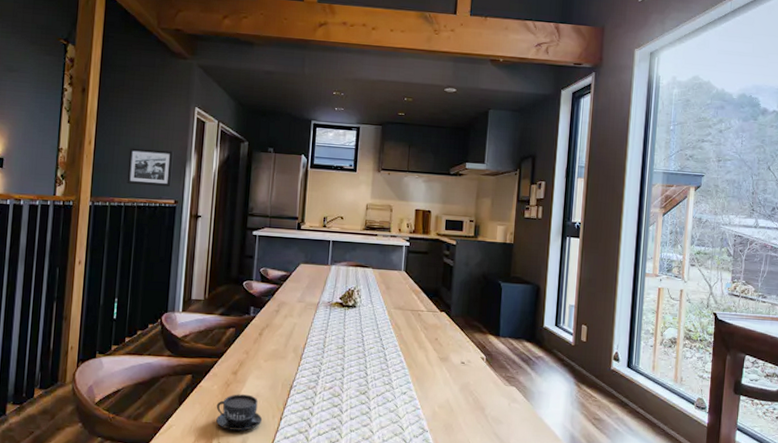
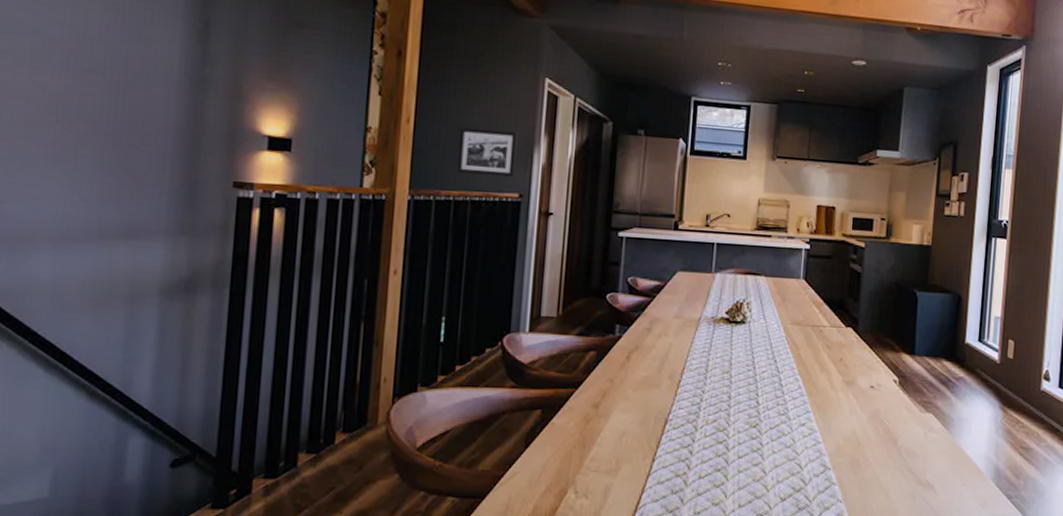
teacup: present [216,394,263,431] -> none [572,431,631,476]

